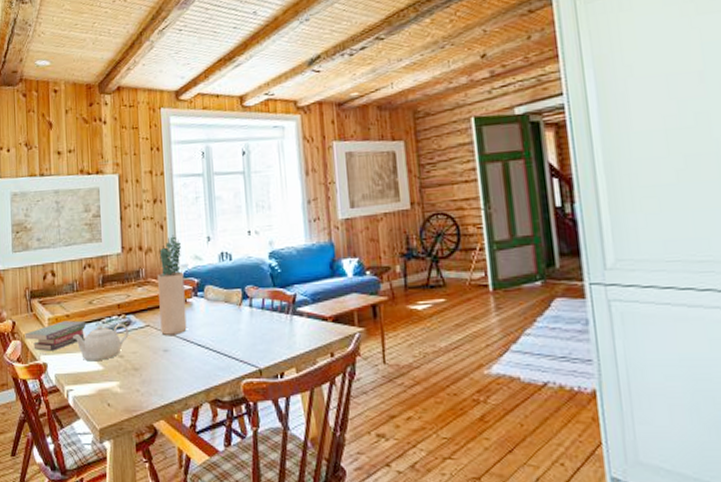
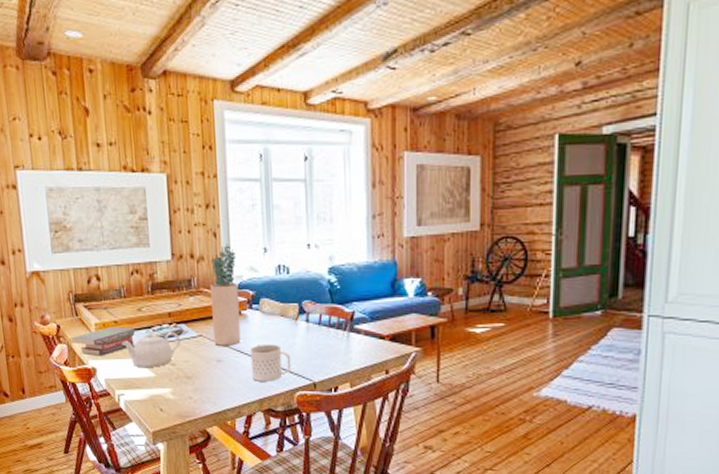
mug: none [196,330,237,370] -> present [250,344,292,382]

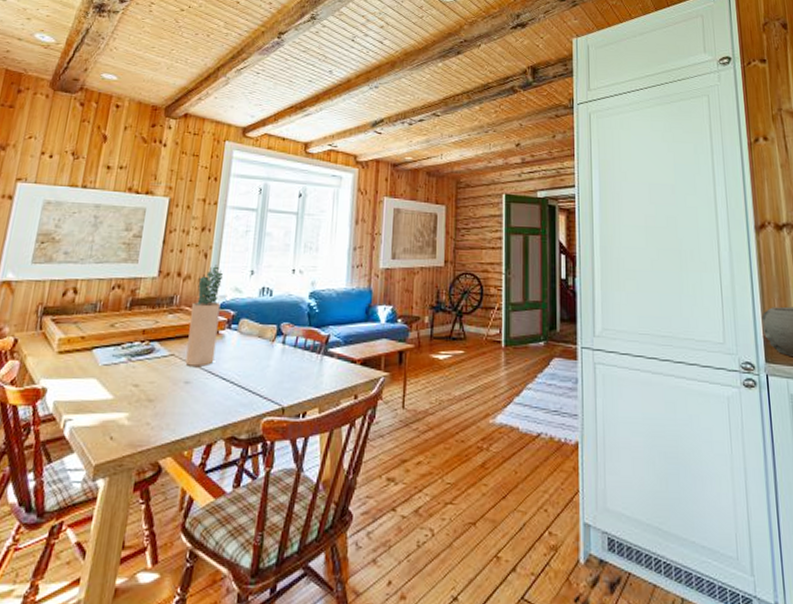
books: present [70,327,135,356] -> none [25,342,102,375]
teapot: present [121,332,181,368] -> none [83,350,150,390]
mug: present [250,344,292,382] -> none [218,365,263,406]

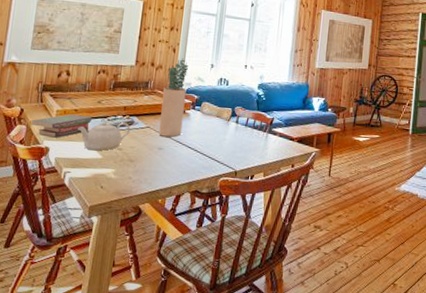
books: none [25,342,102,375] -> present [31,114,92,138]
teapot: none [83,350,150,390] -> present [77,121,131,151]

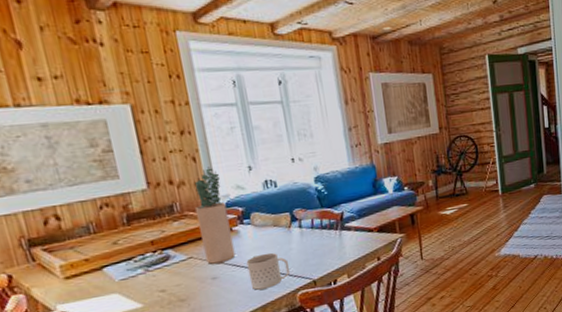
books: present [31,114,92,138] -> none [28,263,114,301]
teapot: present [77,121,131,151] -> none [96,259,169,302]
mug: none [185,138,220,168] -> present [246,252,291,290]

